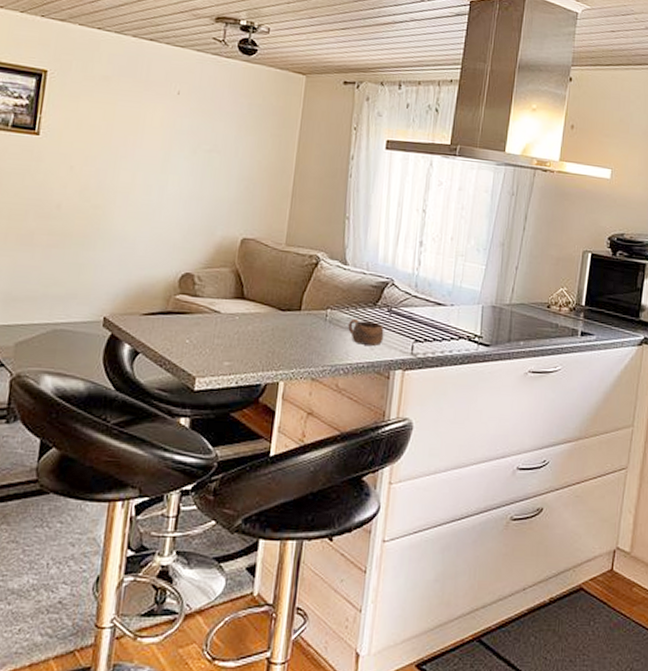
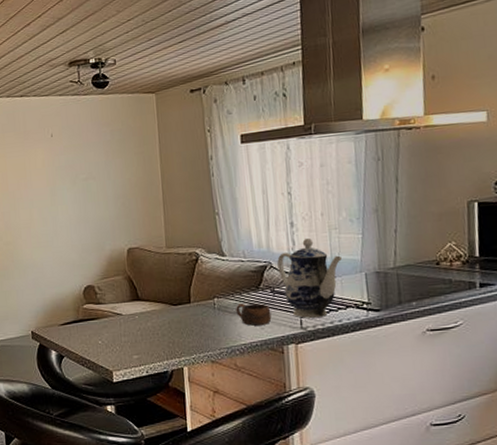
teapot: none [399,260,464,345] -> present [277,237,343,318]

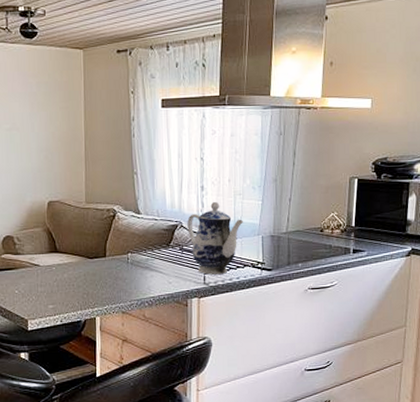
cup: present [236,303,272,326] -> none [147,259,179,280]

